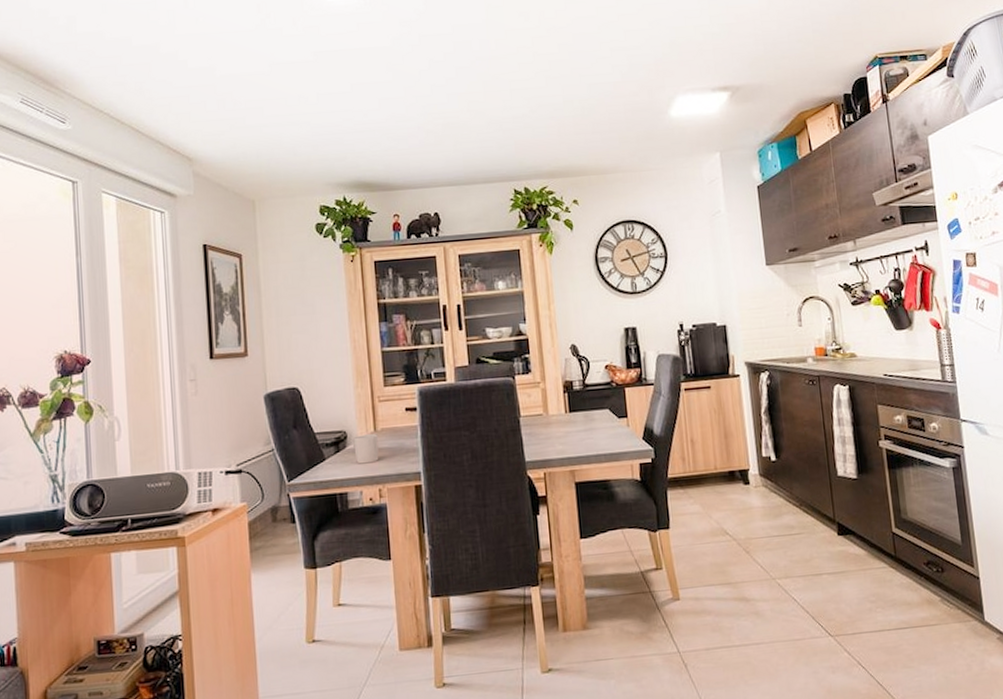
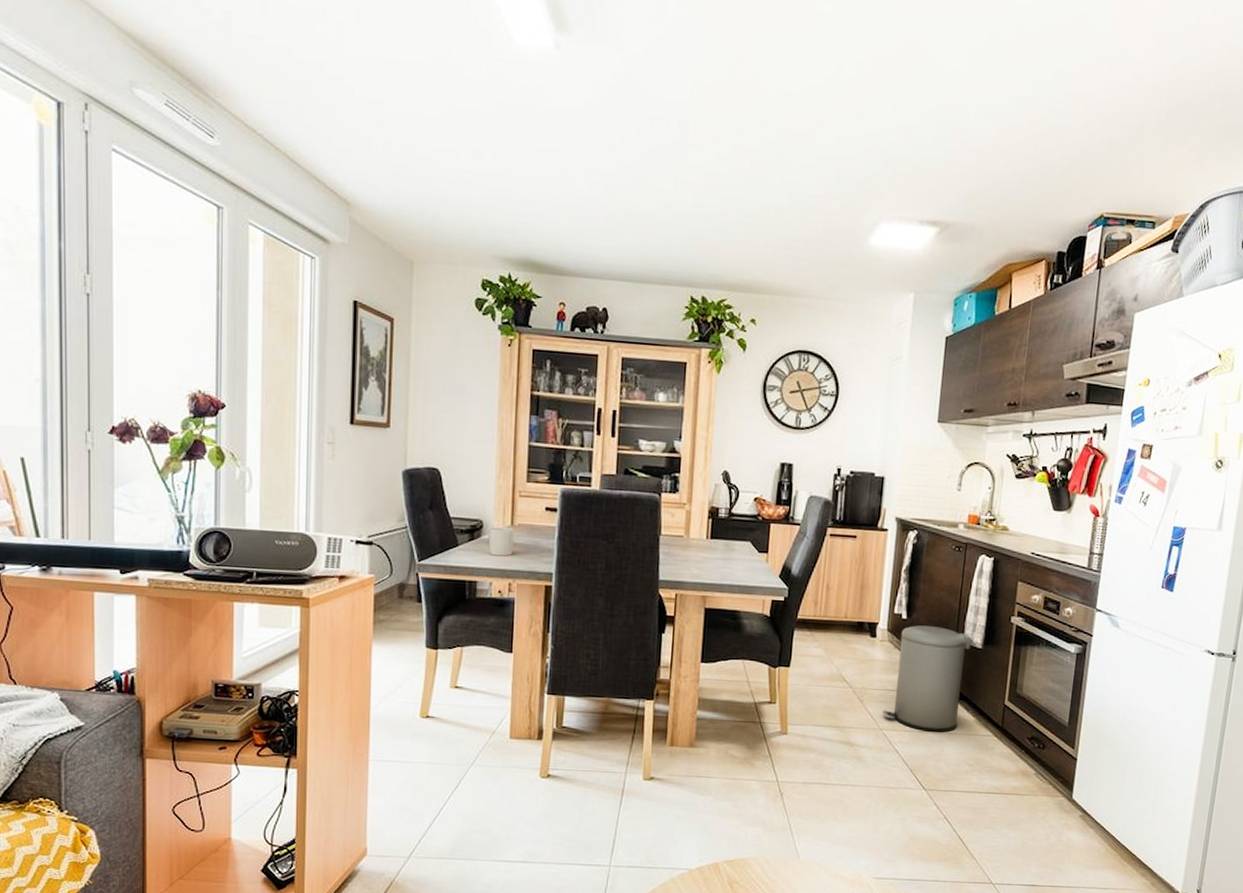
pedal bin: none [770,463,850,574] -> present [882,625,972,733]

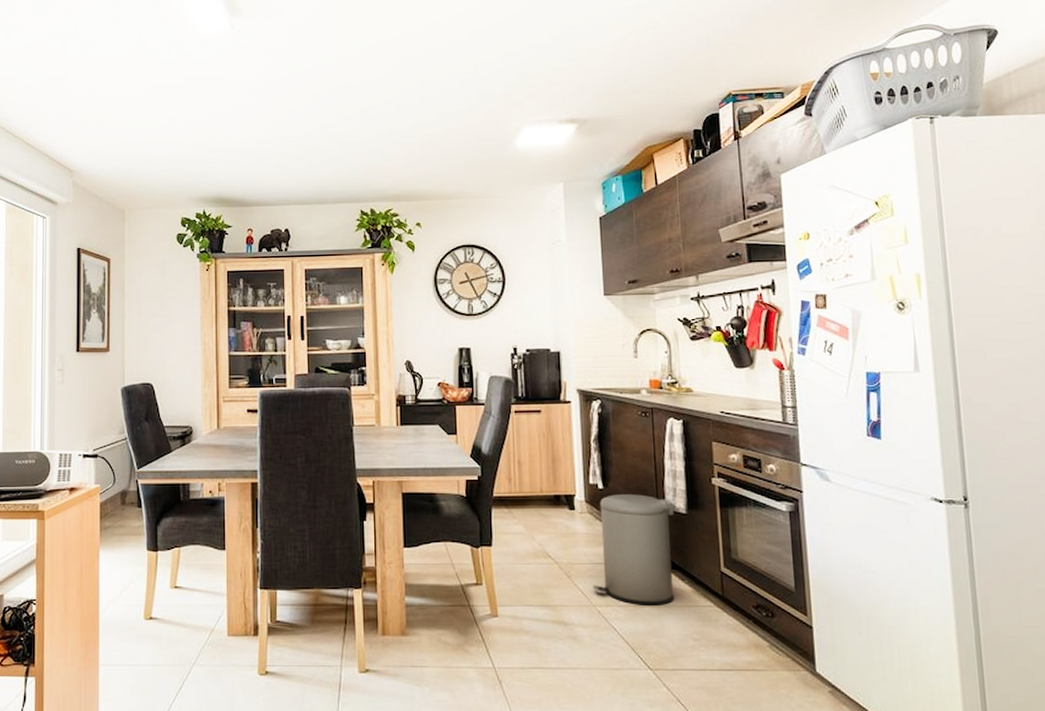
mug: present [488,527,515,557] -> none [198,431,222,458]

